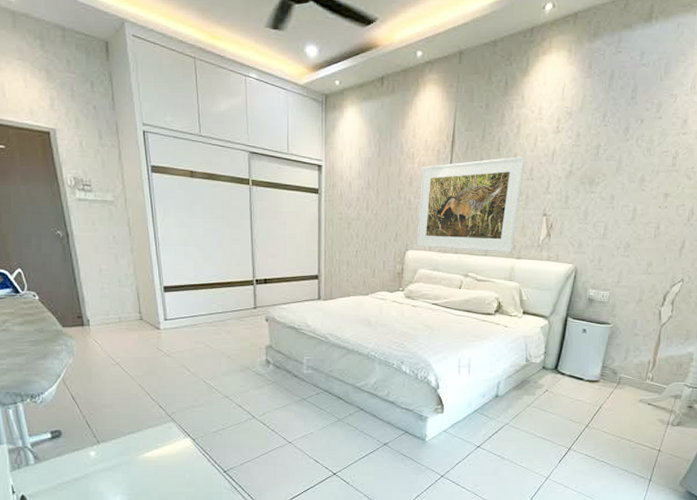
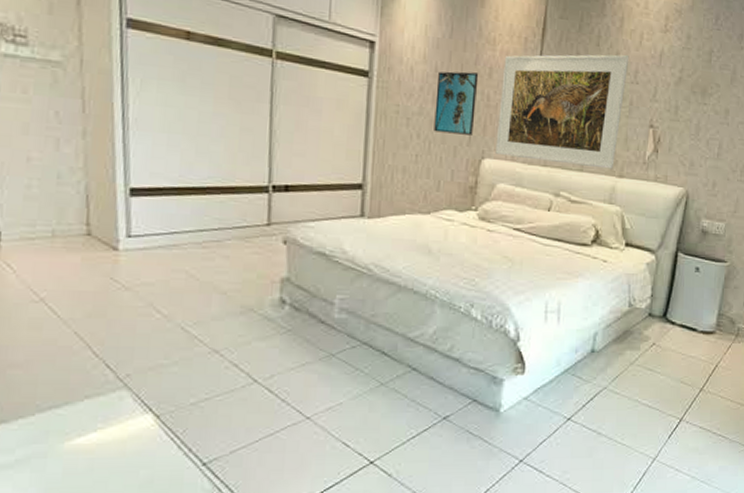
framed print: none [369,182,402,233] -> present [434,71,479,135]

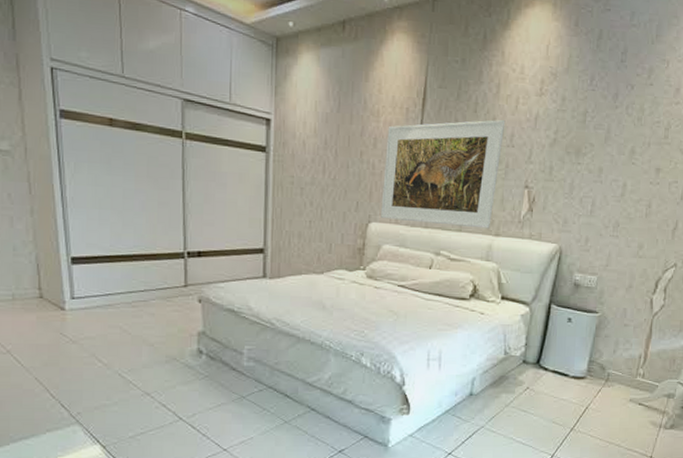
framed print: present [434,71,479,135] -> none [325,143,364,202]

